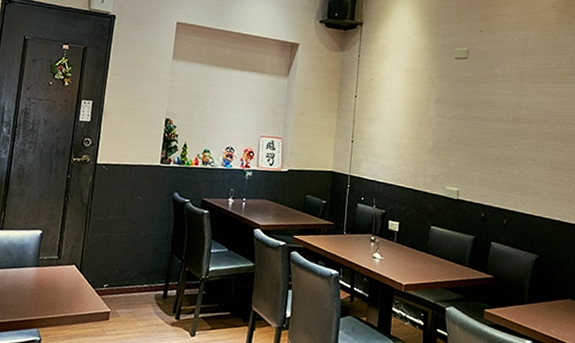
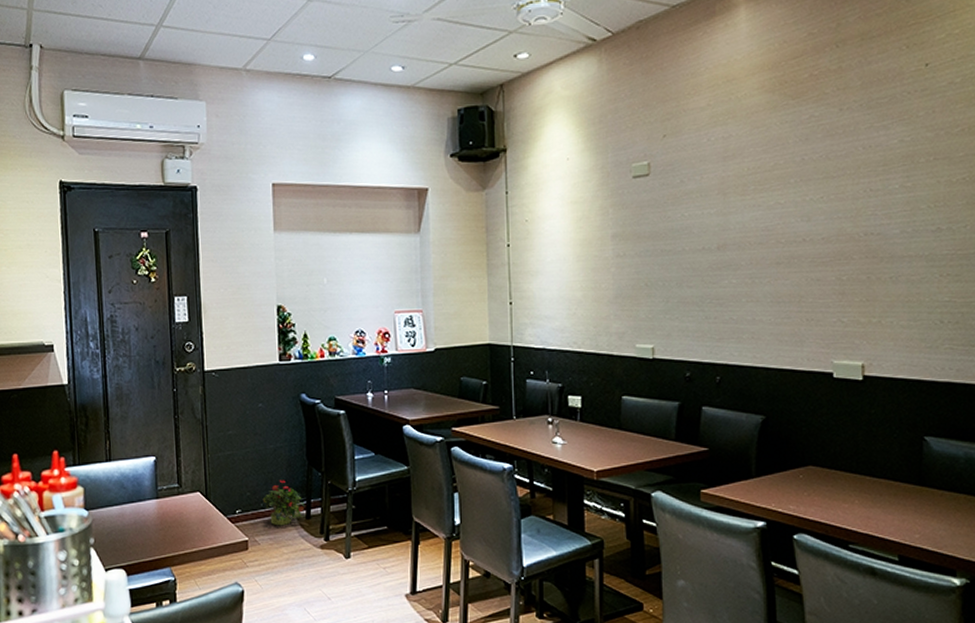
potted plant: none [128,263,164,303] -> present [262,480,305,526]

